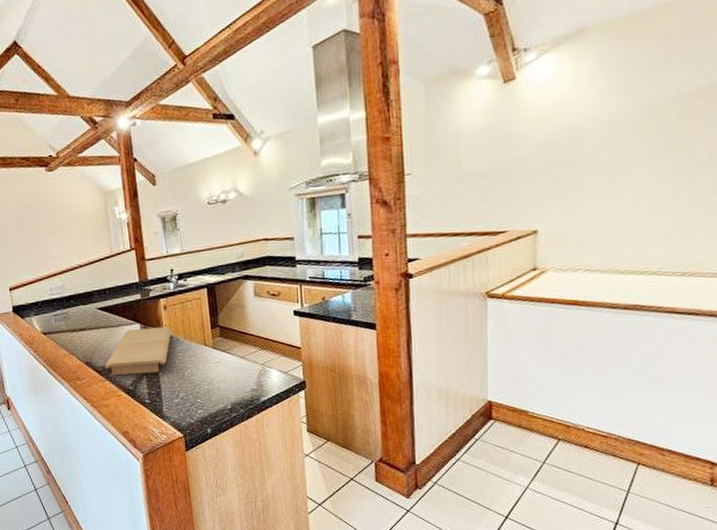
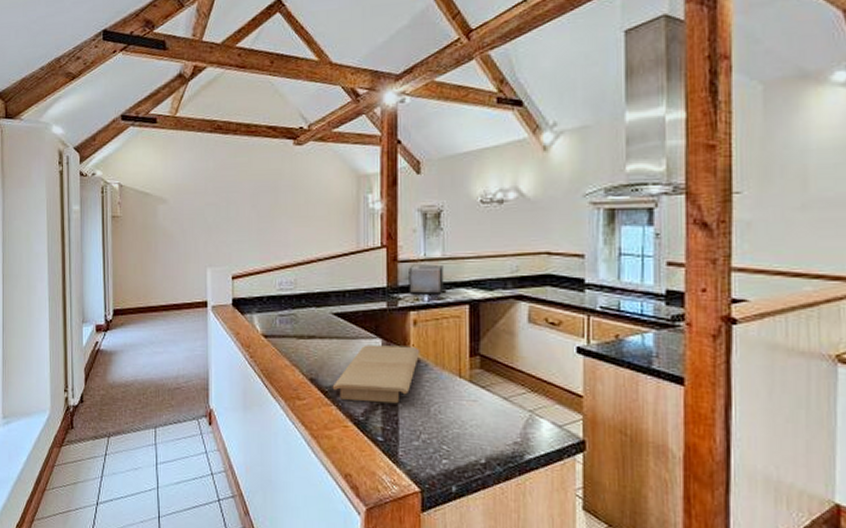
toaster: none [155,258,185,285] -> present [409,264,444,296]

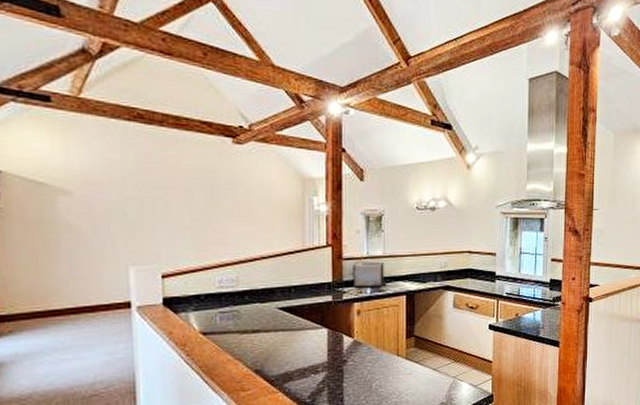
cutting board: present [332,345,420,404] -> none [278,333,363,386]

